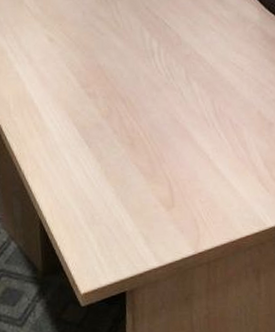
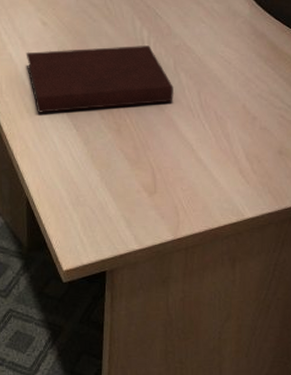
notebook: none [33,55,188,131] -> present [26,44,175,113]

